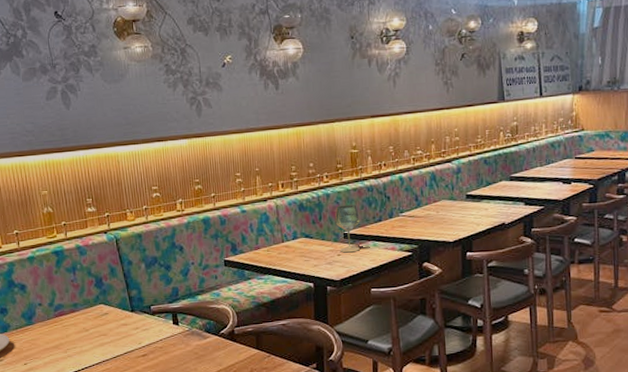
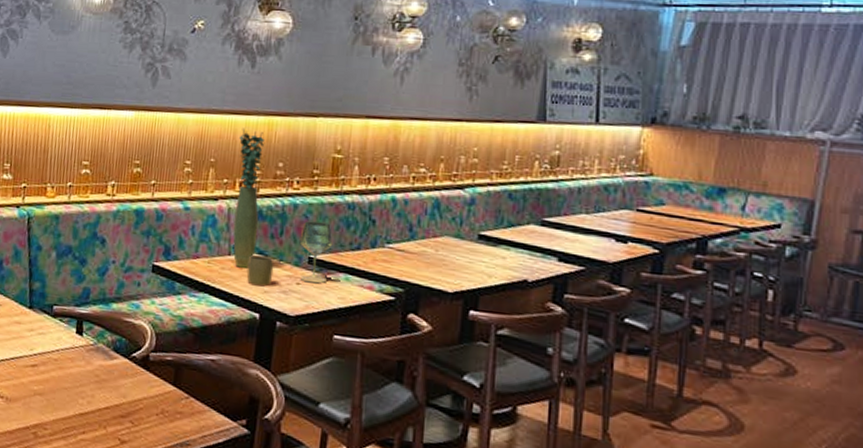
vase: none [276,140,303,251] -> present [232,128,264,268]
mug: none [298,237,319,263] -> present [246,254,274,287]

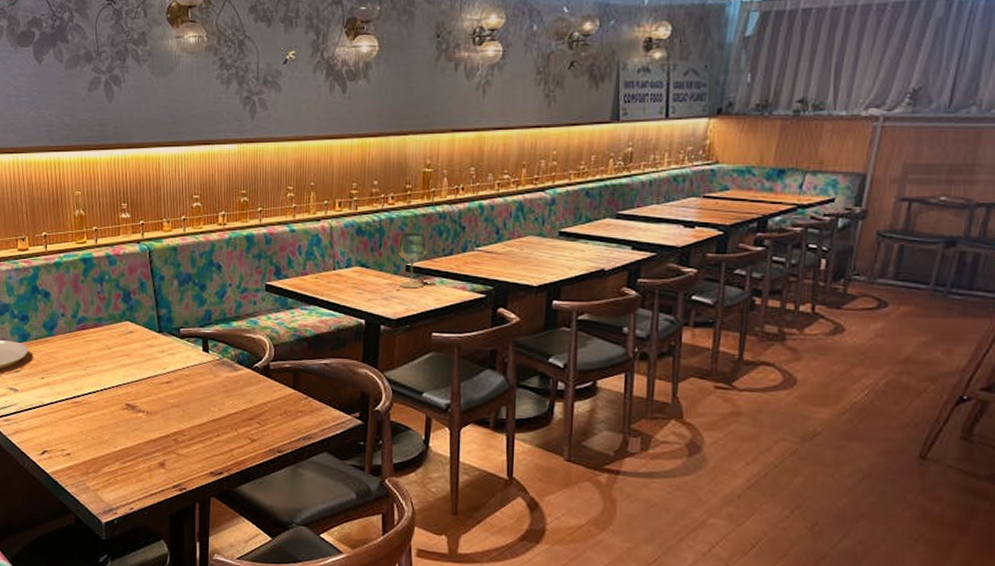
vase: present [232,128,264,268] -> none [336,151,359,280]
mug: present [246,254,274,287] -> none [351,267,375,295]

